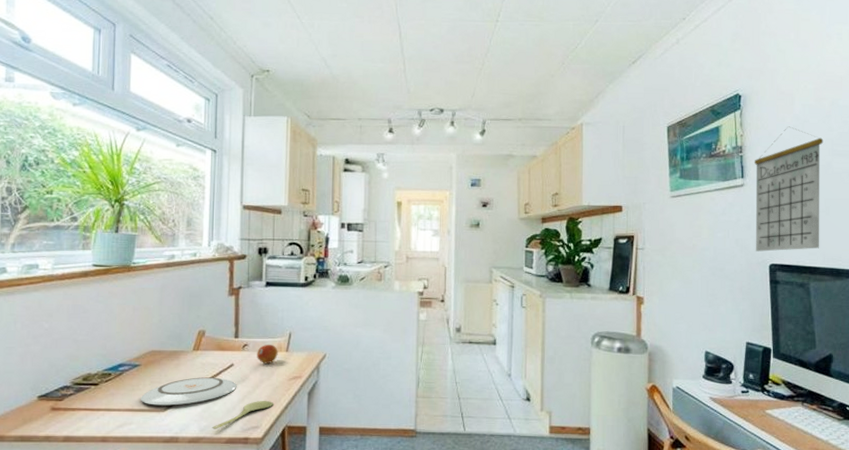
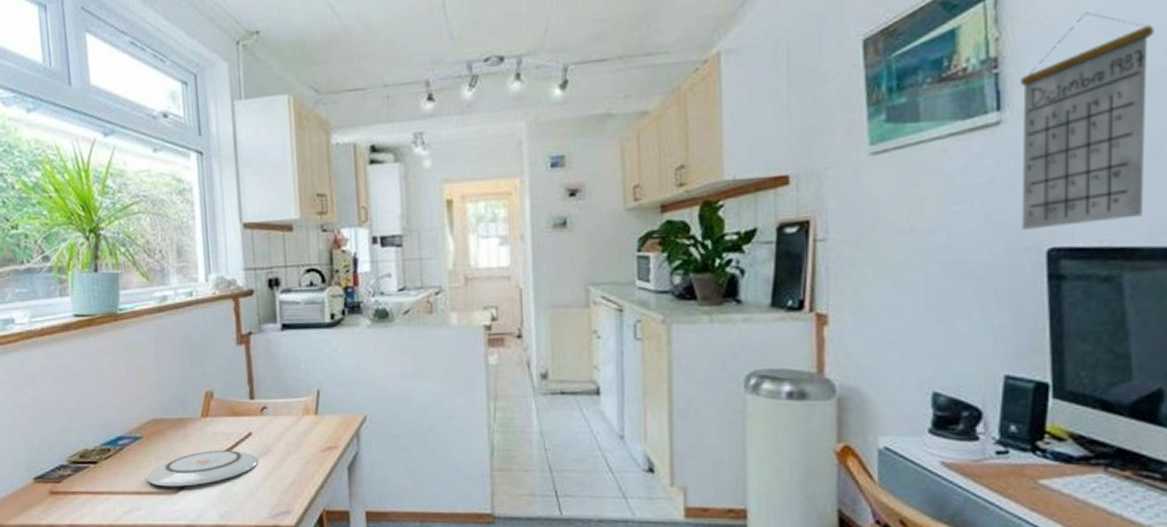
spoon: present [211,401,274,429] -> none [233,479,307,515]
fruit: present [257,345,278,364] -> none [279,406,305,431]

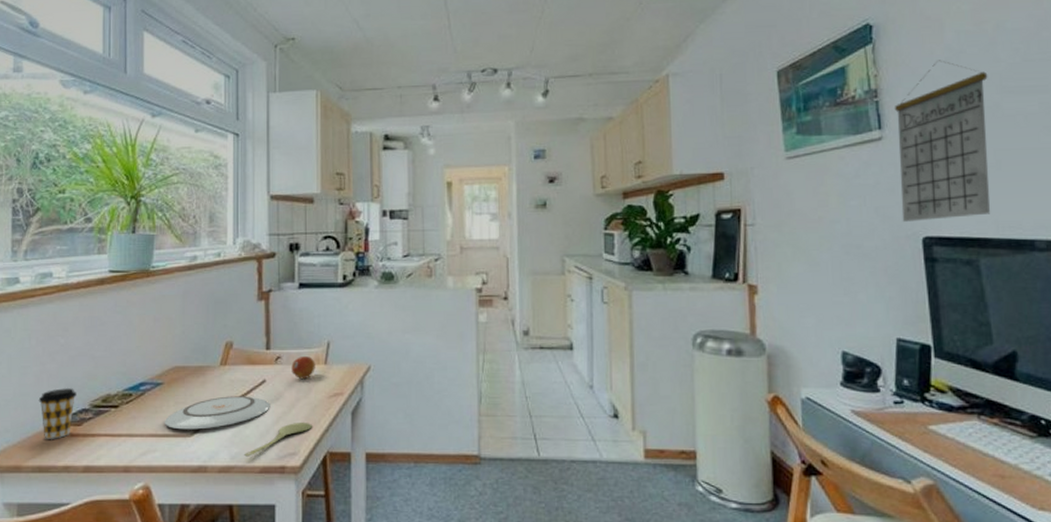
coffee cup: none [14,443,53,497] -> present [38,388,77,439]
spoon: none [233,479,307,515] -> present [243,423,313,457]
fruit: none [279,406,305,431] -> present [291,356,315,379]

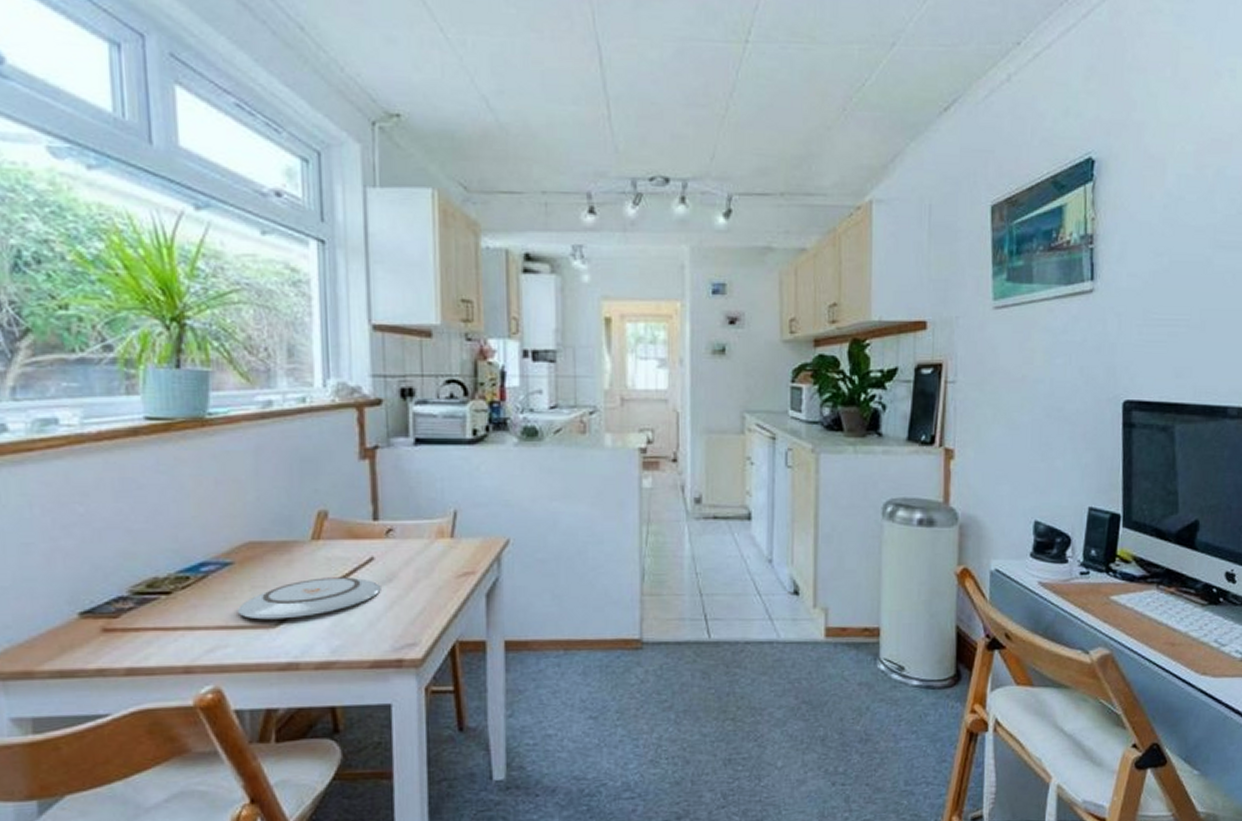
coffee cup: present [38,388,77,439] -> none [51,571,108,636]
spoon: present [243,423,313,457] -> none [347,608,438,650]
fruit: present [291,356,315,379] -> none [407,528,439,555]
calendar: present [894,60,990,222] -> none [1105,206,1203,384]

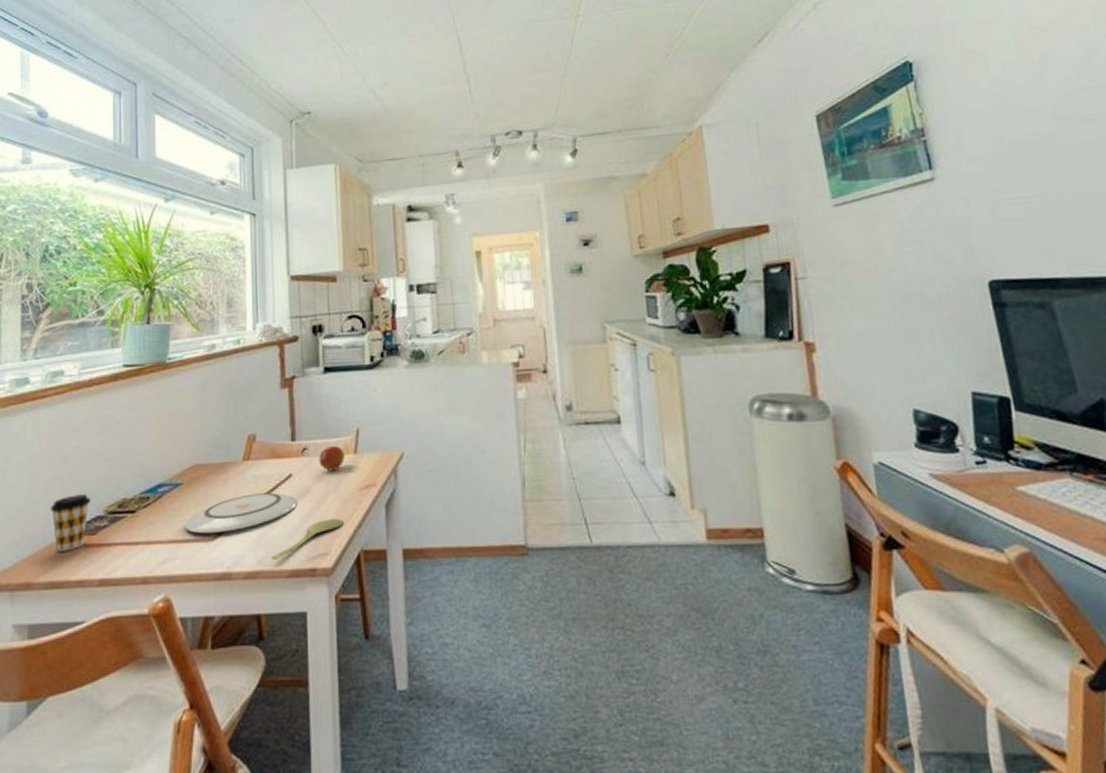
coffee cup: none [51,571,108,636] -> present [50,494,91,552]
spoon: none [347,608,438,650] -> present [270,519,345,560]
fruit: none [407,528,439,555] -> present [319,446,345,471]

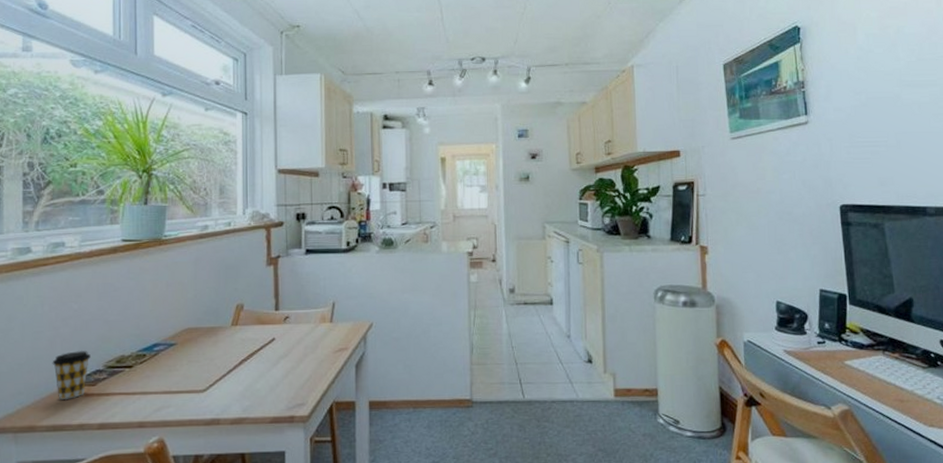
plate: present [184,493,298,534] -> none [177,353,280,386]
spoon: present [270,519,345,560] -> none [254,376,320,409]
fruit: present [319,446,345,471] -> none [299,316,322,336]

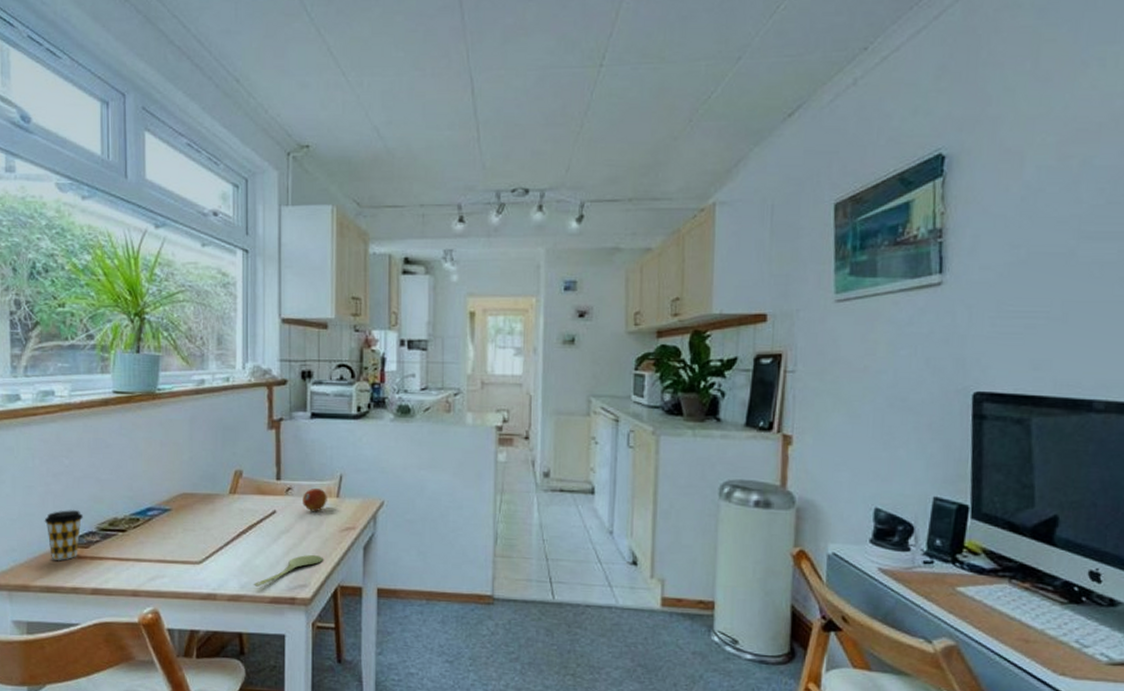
spoon: none [254,376,320,409] -> present [253,555,324,587]
fruit: none [299,316,322,336] -> present [303,489,327,511]

